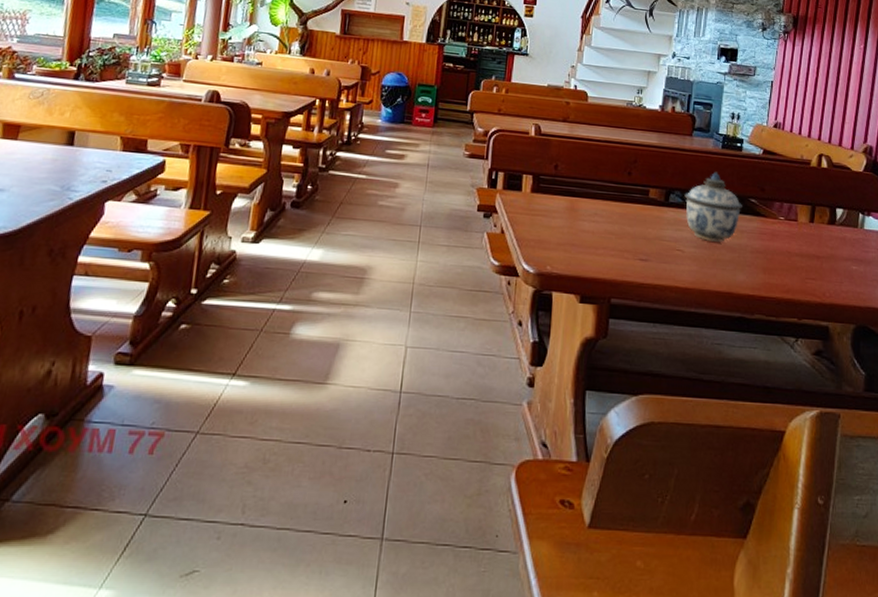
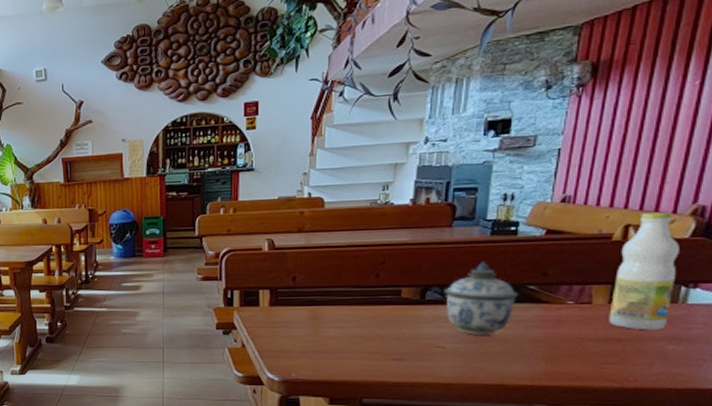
bottle: none [810,145,857,251] -> present [609,212,680,331]

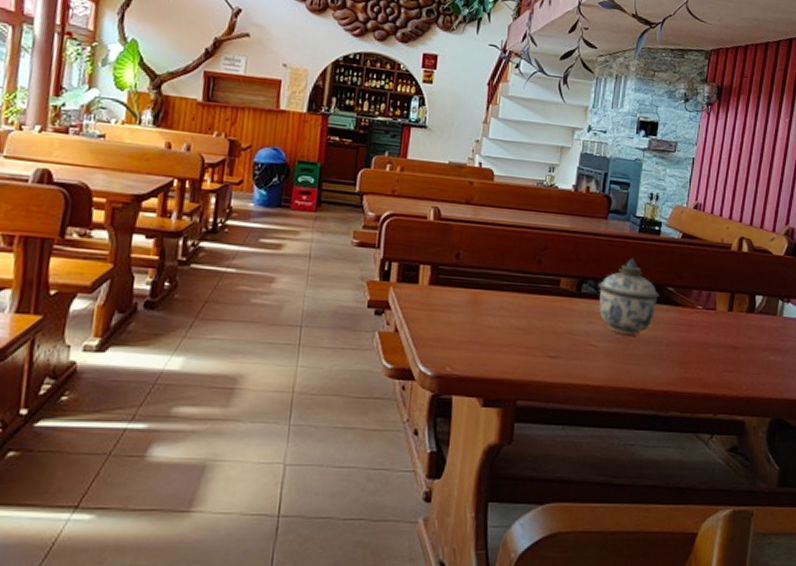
bottle: present [609,212,680,331] -> none [728,228,777,341]

